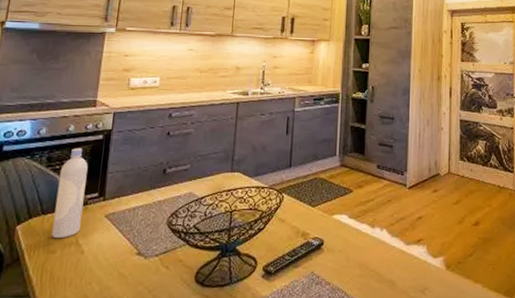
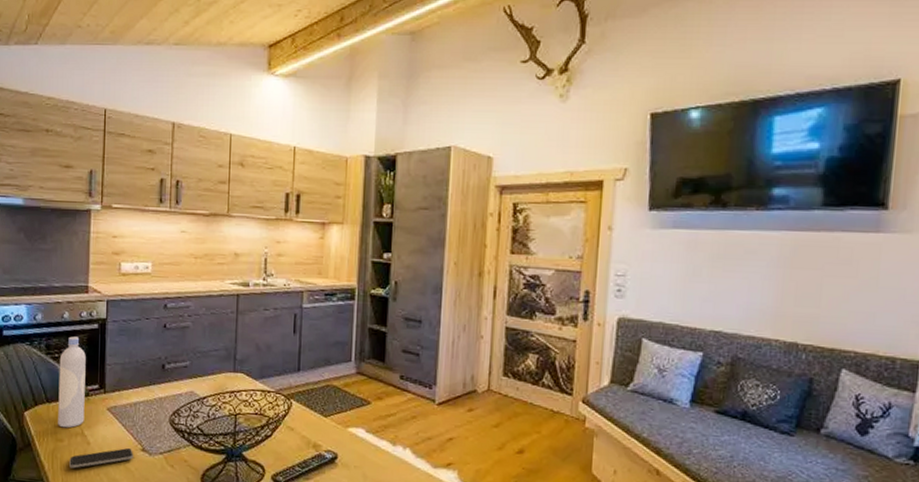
smartphone: none [59,254,129,280] -> present [69,448,133,469]

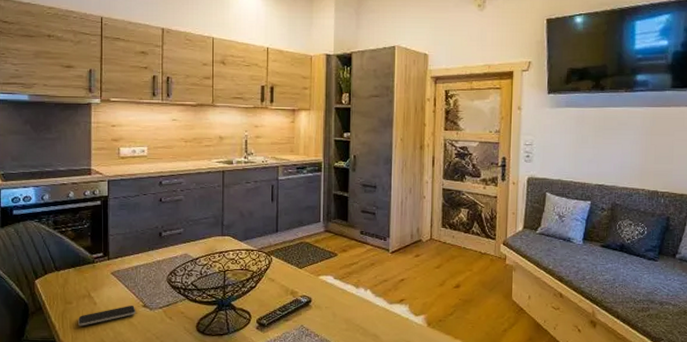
bottle: present [58,336,86,428] -> none [66,212,91,292]

